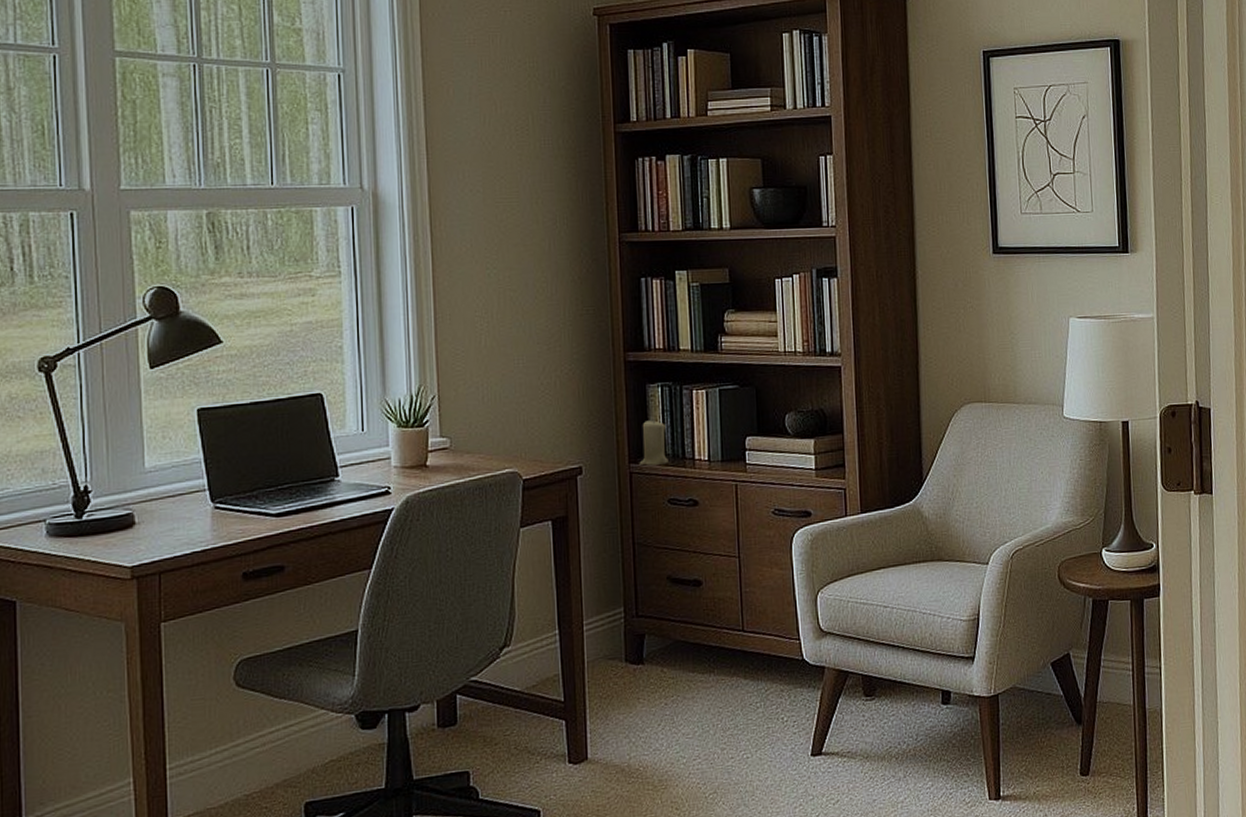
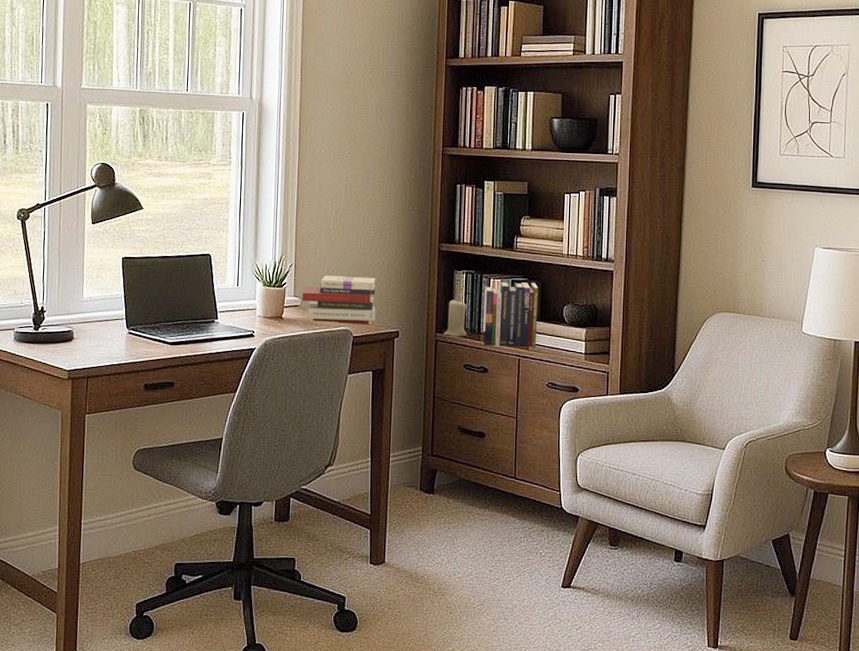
books: none [451,402,551,466] -> present [302,275,376,325]
books: none [686,389,755,473] -> present [483,281,539,348]

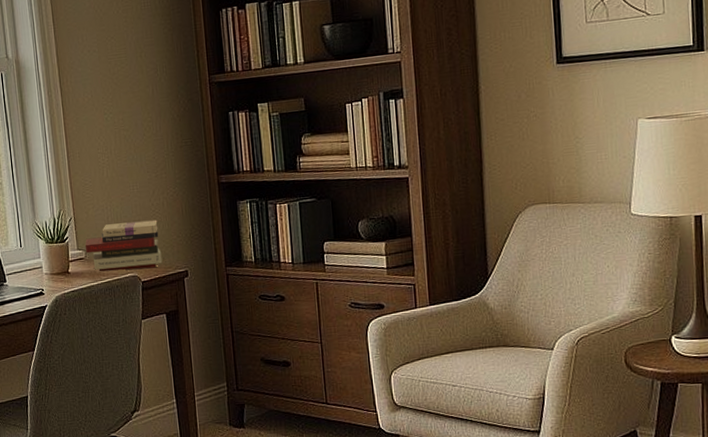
candle: present [443,299,467,337] -> none [234,230,258,269]
books: present [483,281,539,348] -> none [271,201,333,274]

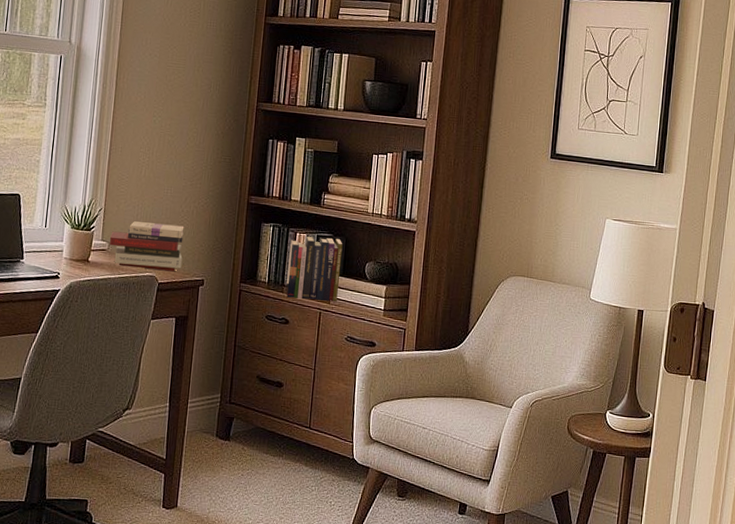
books: none [271,201,333,274] -> present [286,235,343,303]

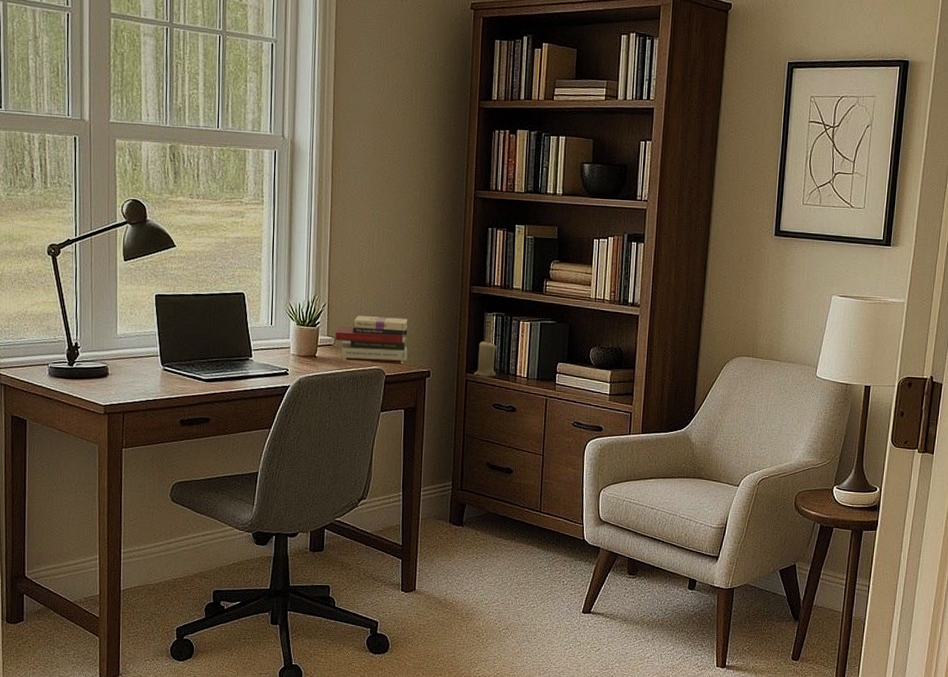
candle: none [248,251,272,289] -> present [473,340,496,378]
books: present [286,235,343,303] -> none [511,323,567,389]

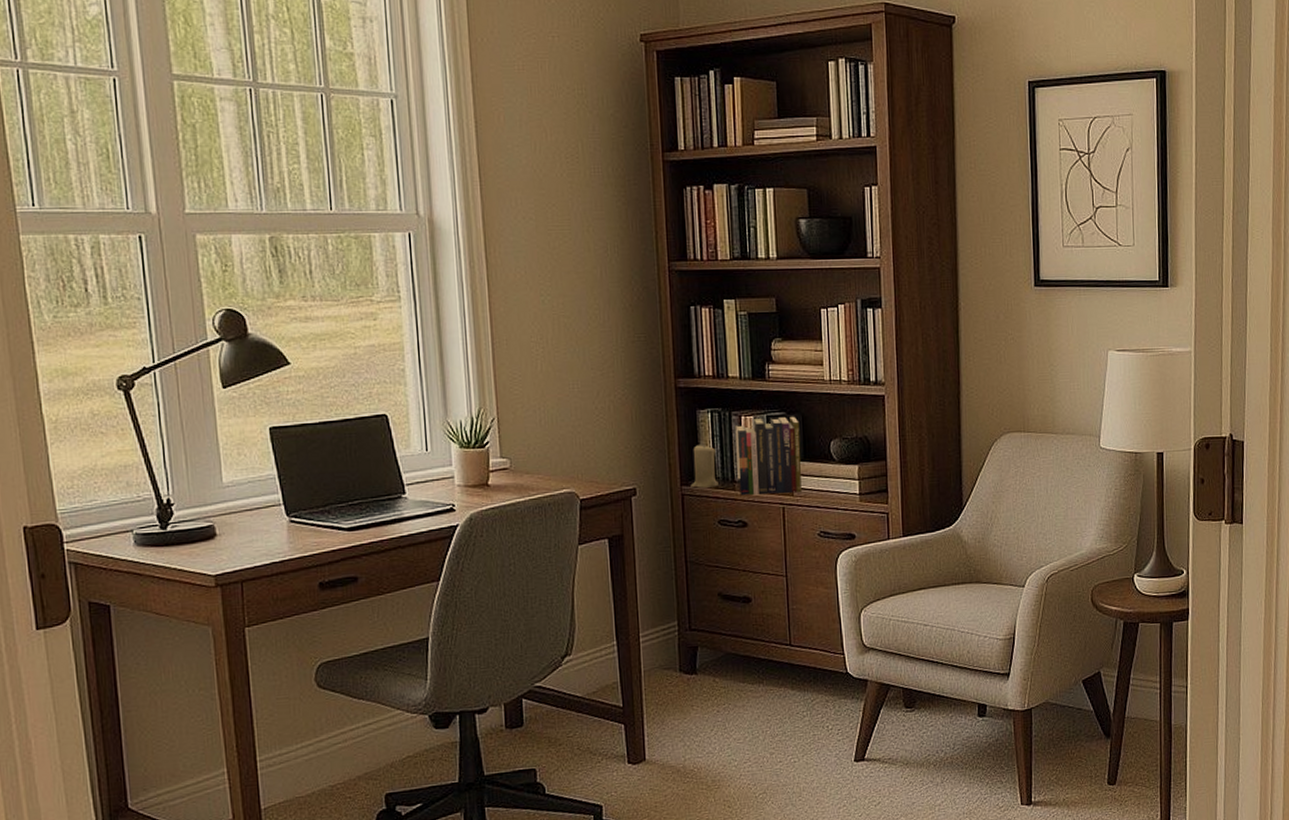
books: present [336,316,408,364] -> none [511,426,606,486]
books: none [511,323,567,389] -> present [735,416,802,496]

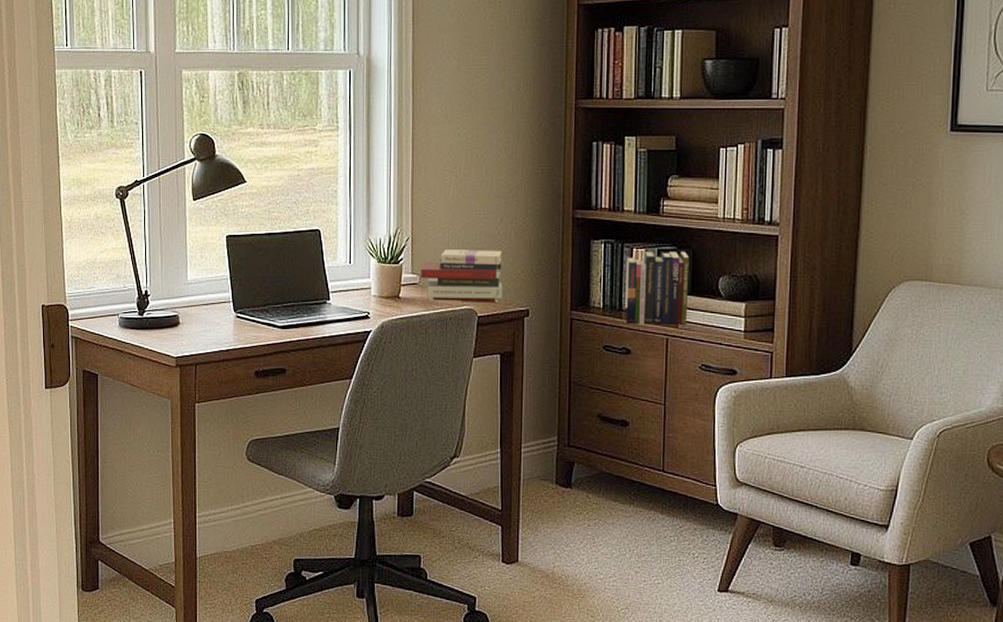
books: none [511,426,606,486] -> present [421,250,503,303]
candle: present [690,443,718,489] -> none [580,272,606,315]

